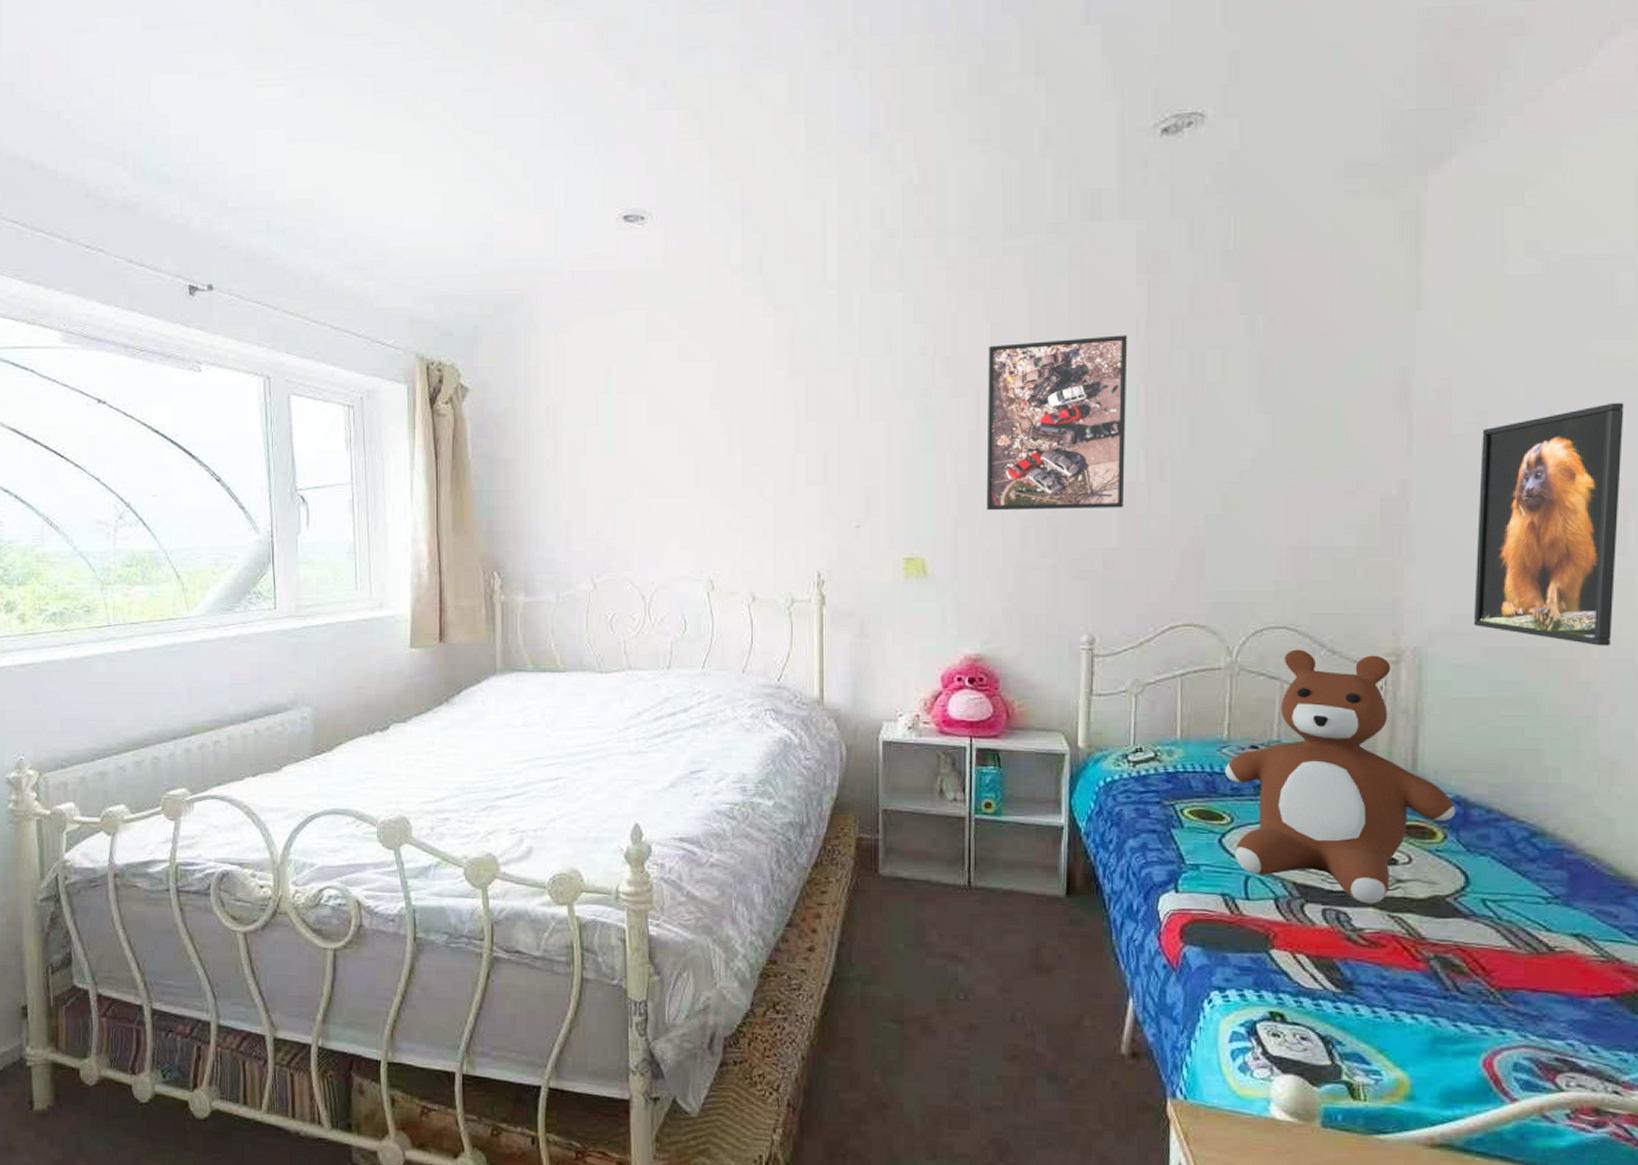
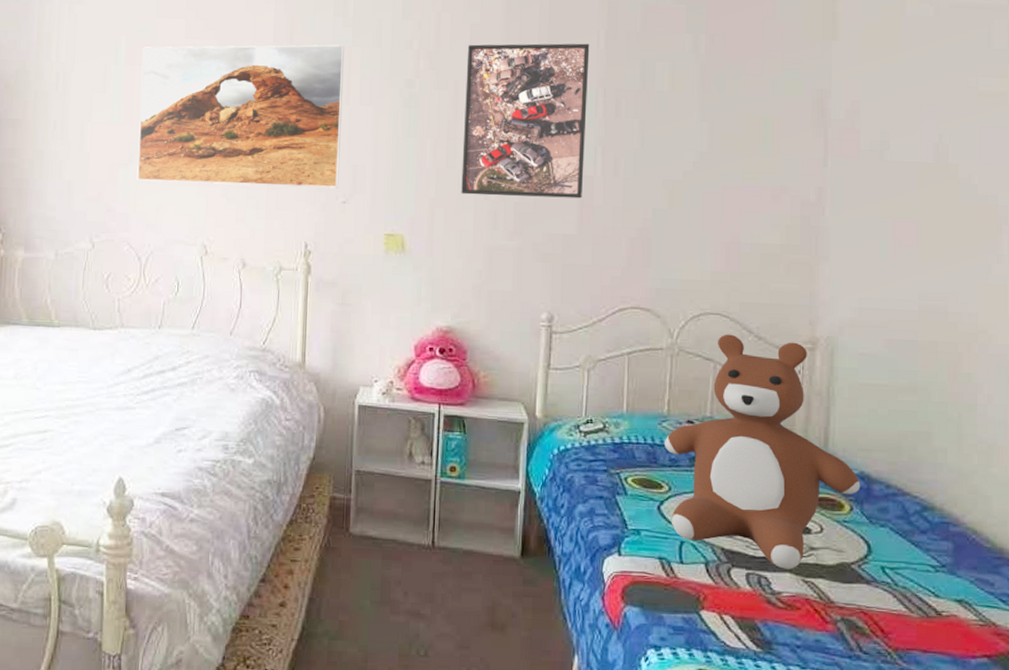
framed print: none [634,356,851,517] -> present [137,44,344,188]
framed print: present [1473,402,1624,646] -> none [876,131,999,342]

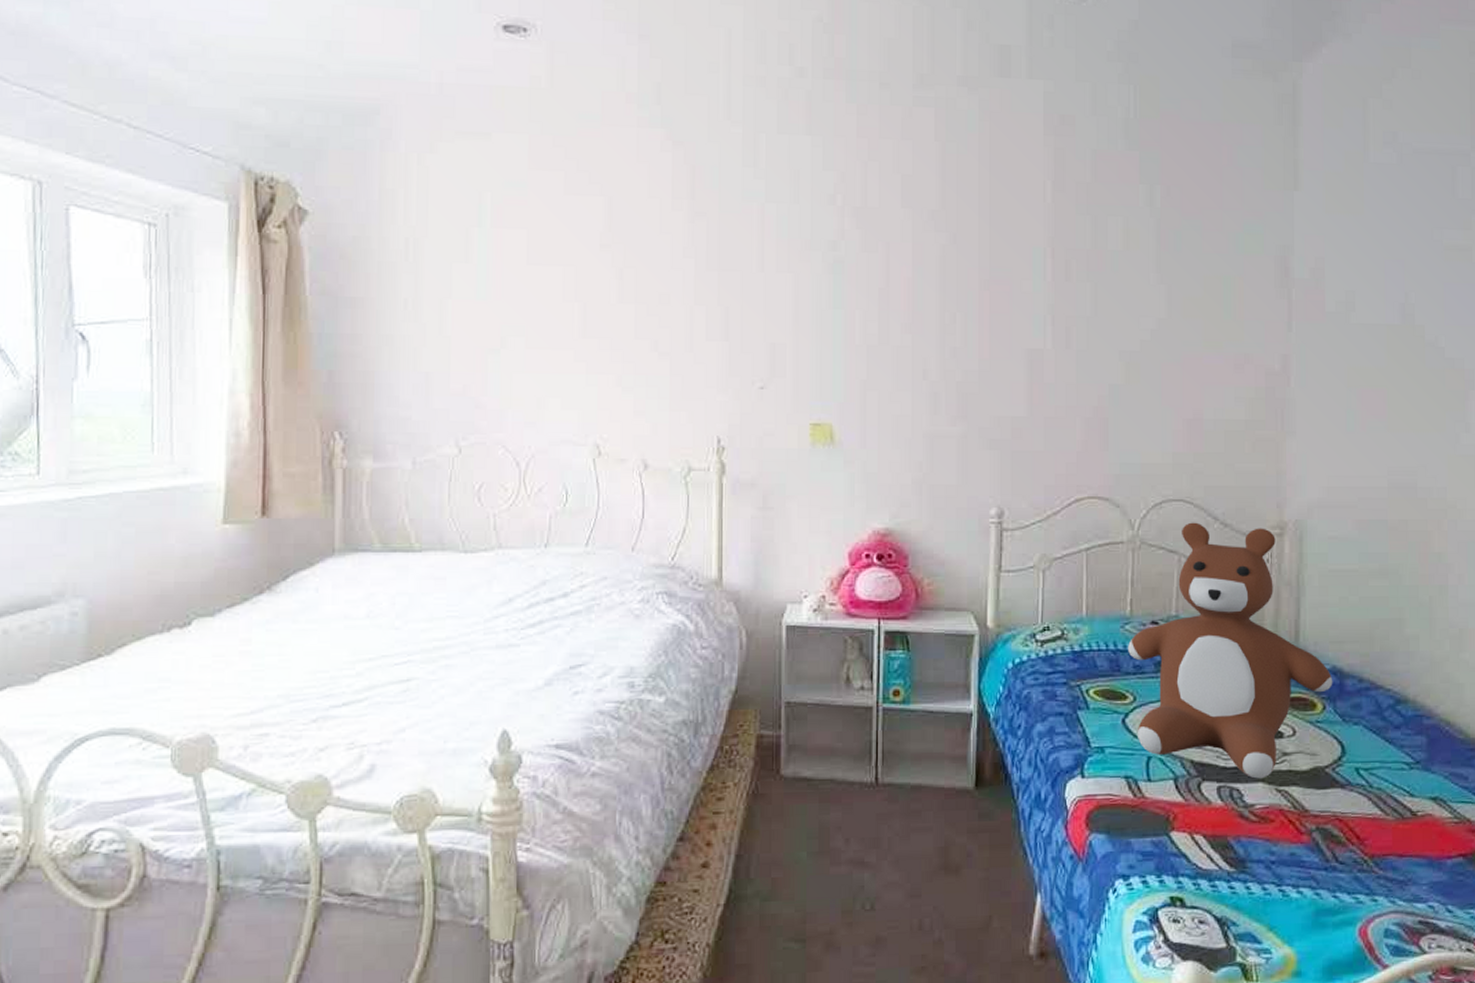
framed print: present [137,44,344,188] -> none [511,200,756,372]
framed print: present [461,43,590,199] -> none [896,196,1035,375]

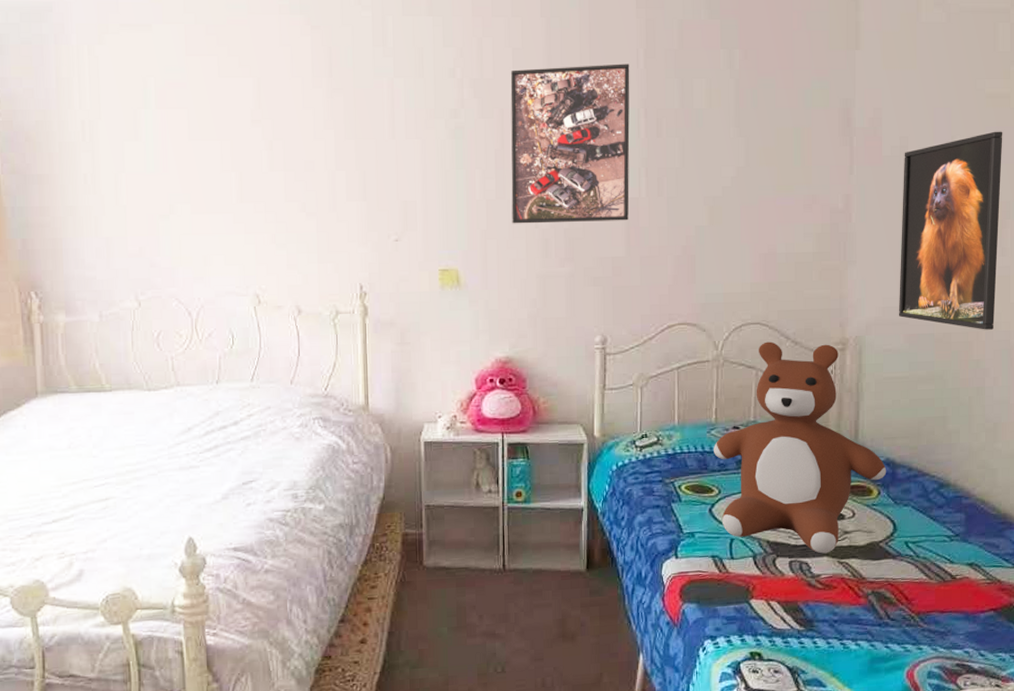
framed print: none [896,196,1035,375] -> present [510,64,630,224]
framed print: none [1345,288,1465,518] -> present [898,131,1003,330]

